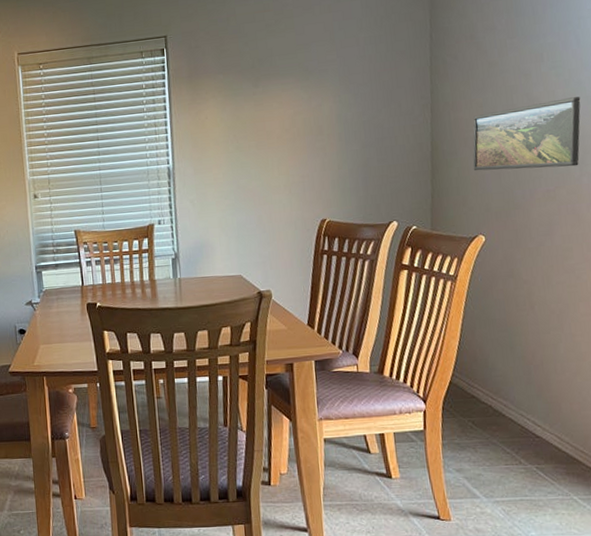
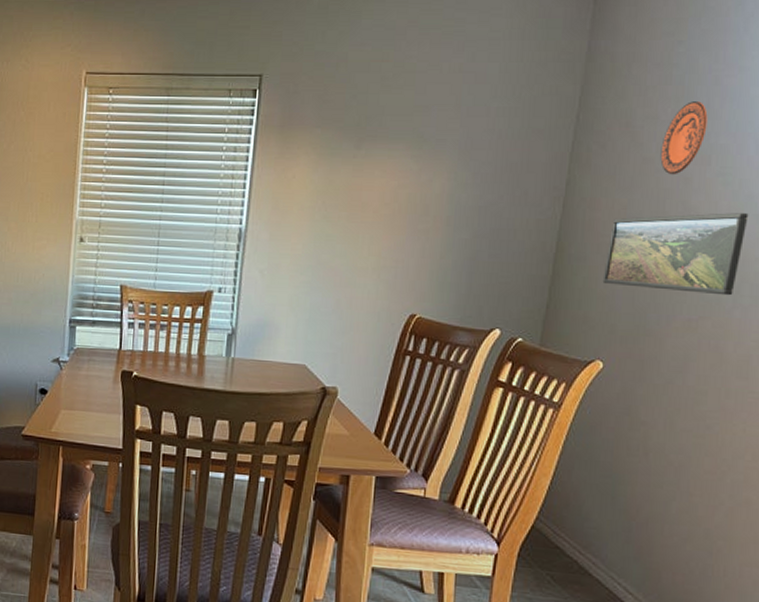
decorative plate: none [501,10,536,74] -> present [660,101,708,175]

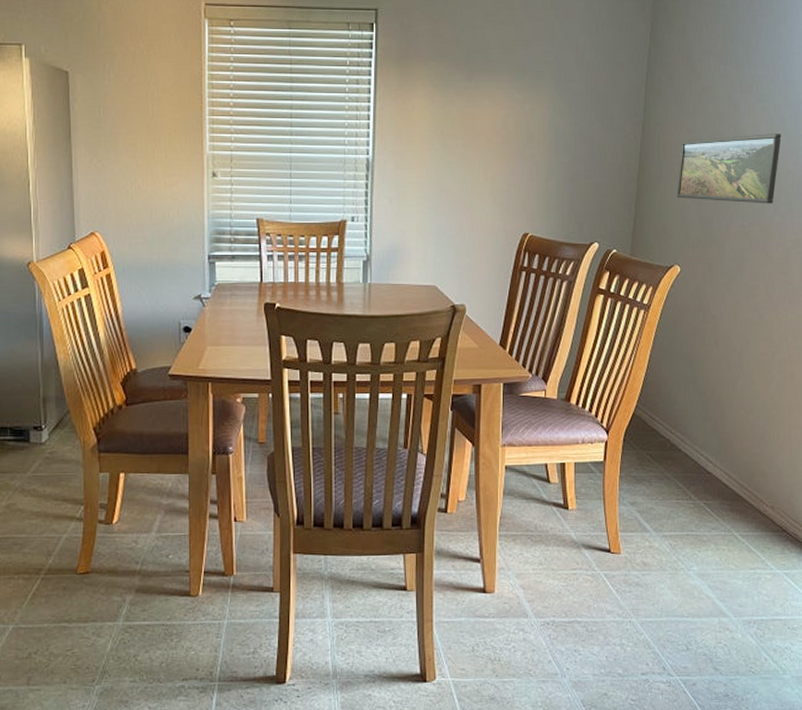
decorative plate: present [660,101,708,175] -> none [715,38,748,102]

